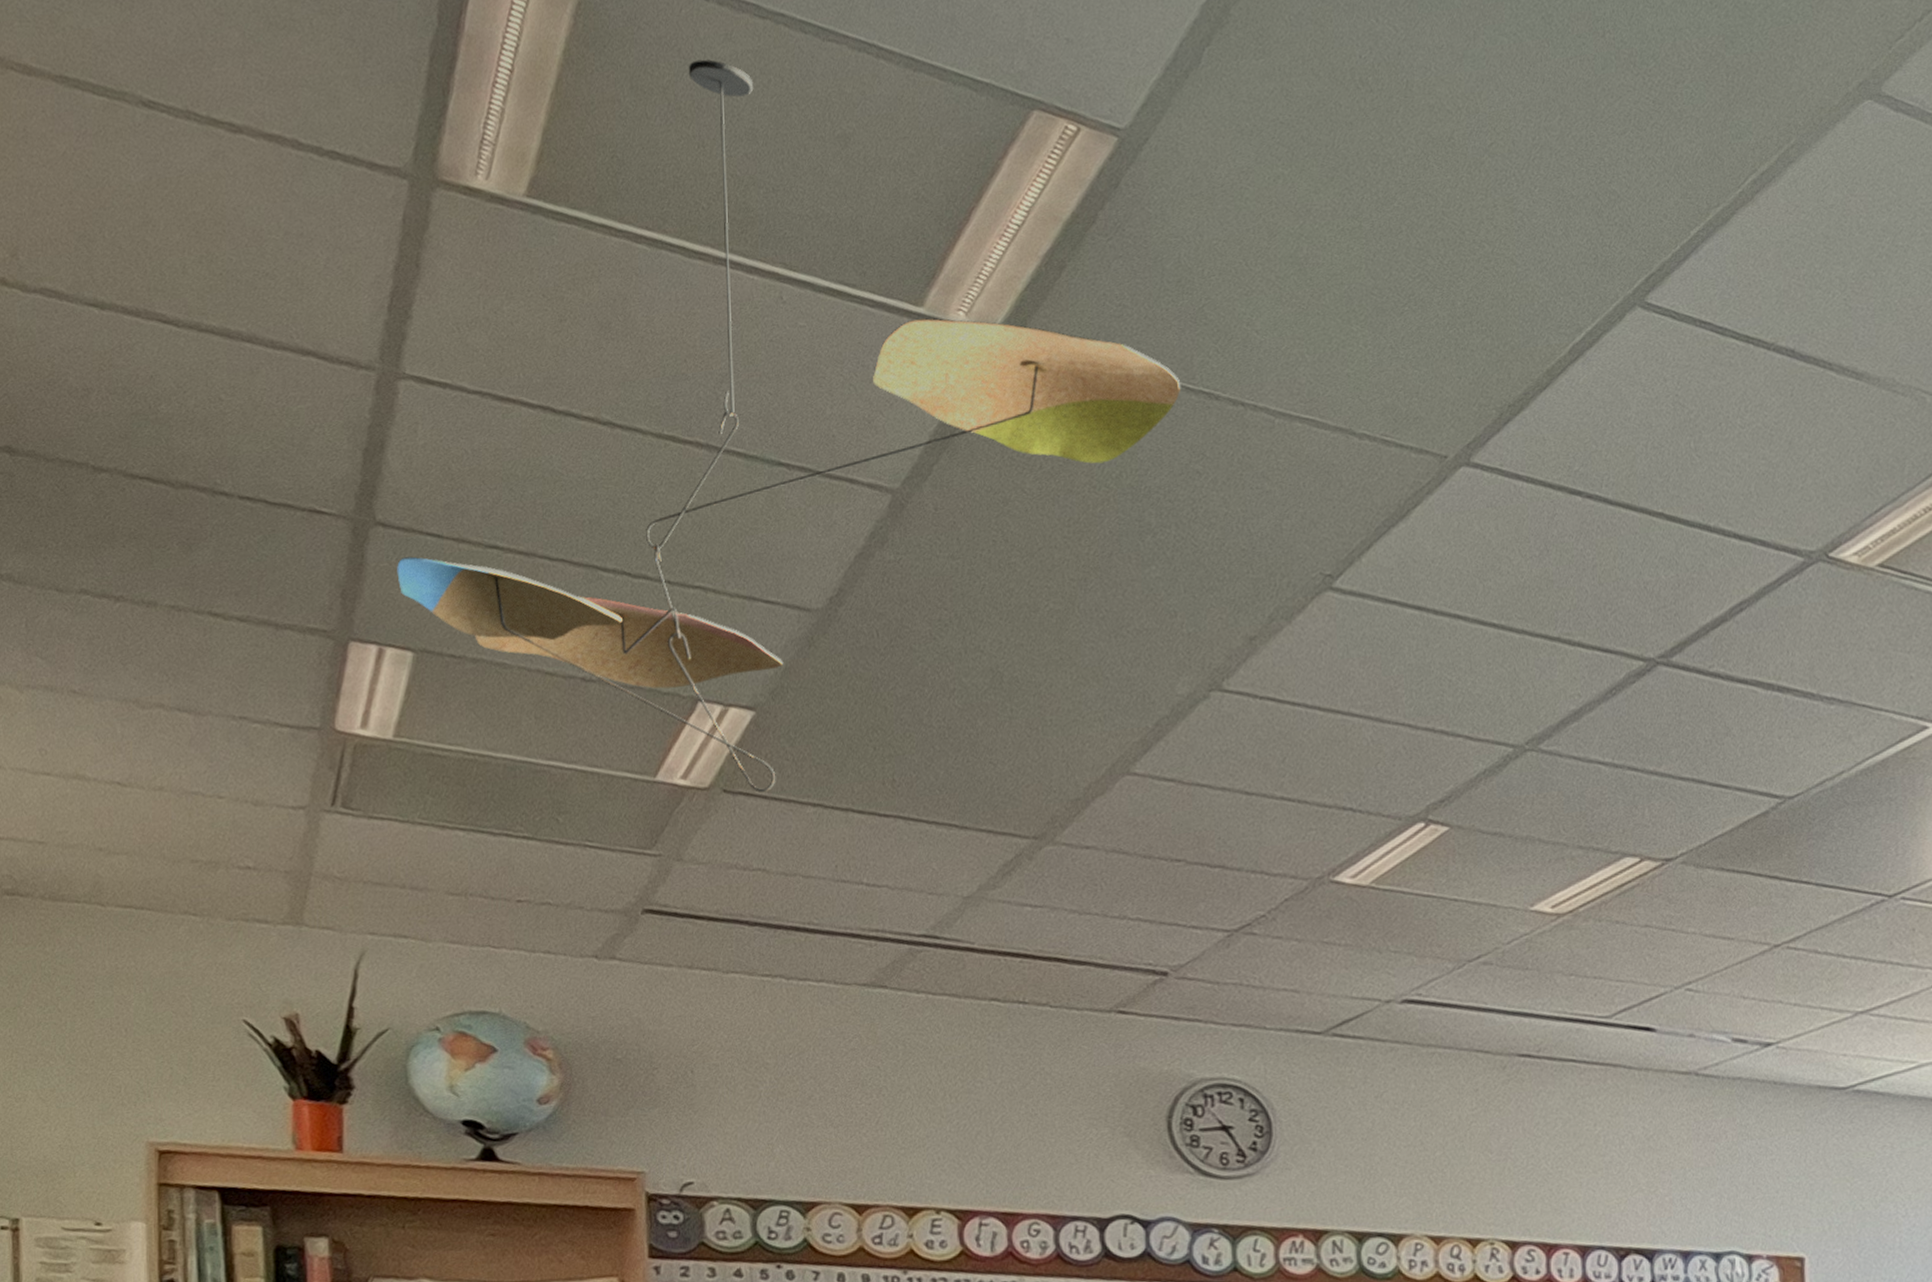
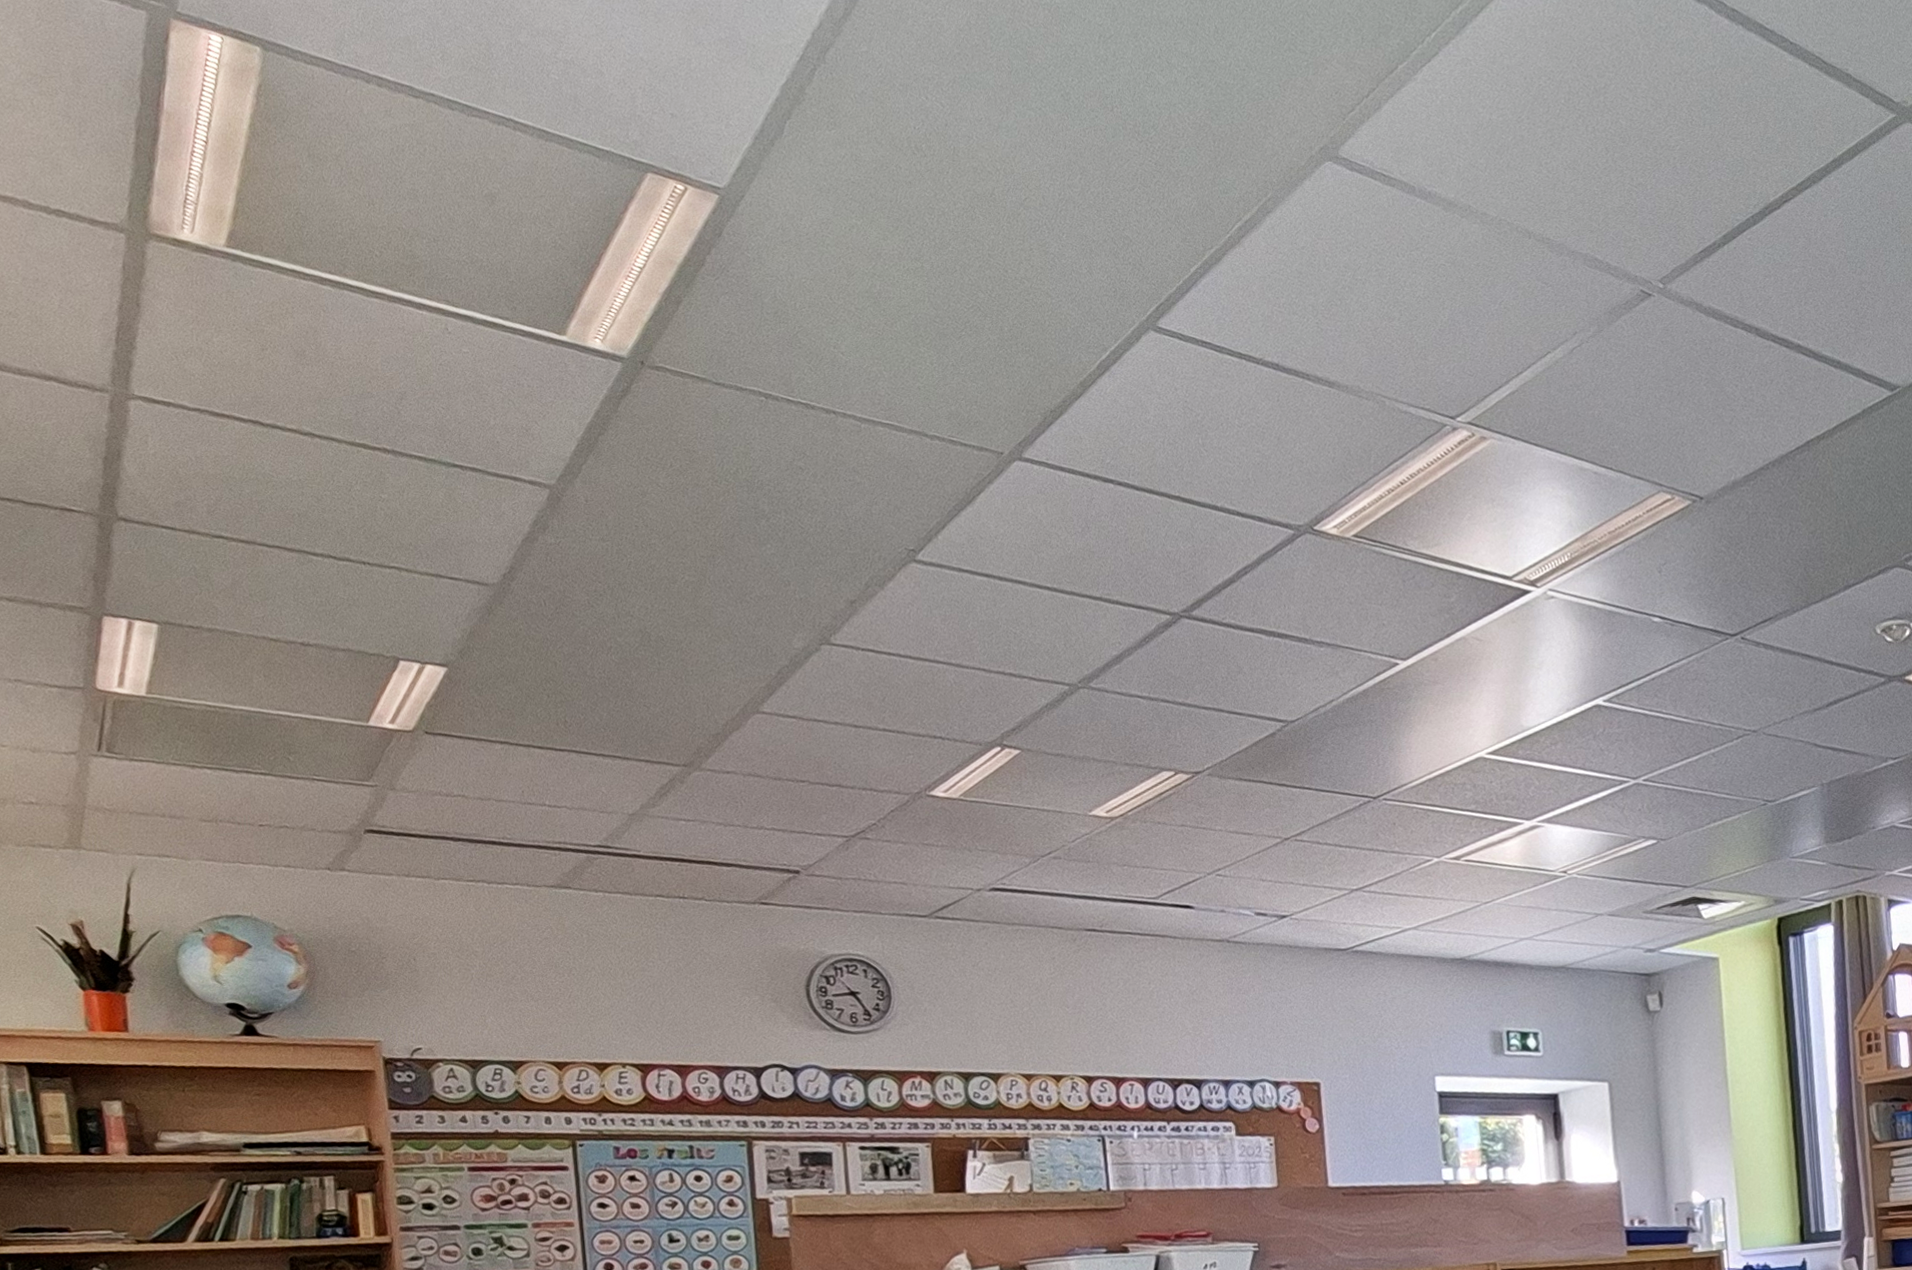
ceiling mobile: present [397,59,1181,792] -> none [139,132,783,733]

